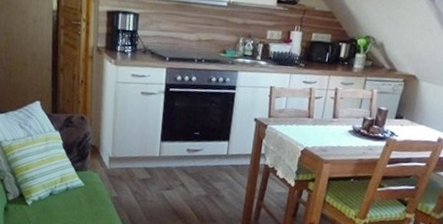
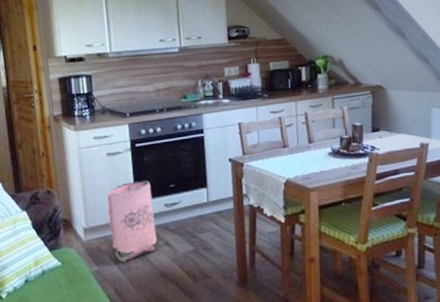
bag: none [133,122,177,194] -> present [106,180,157,262]

